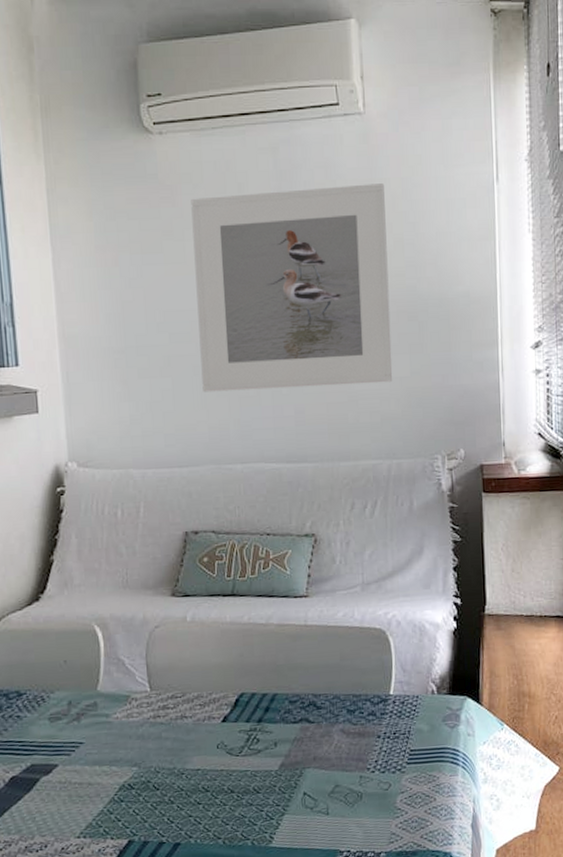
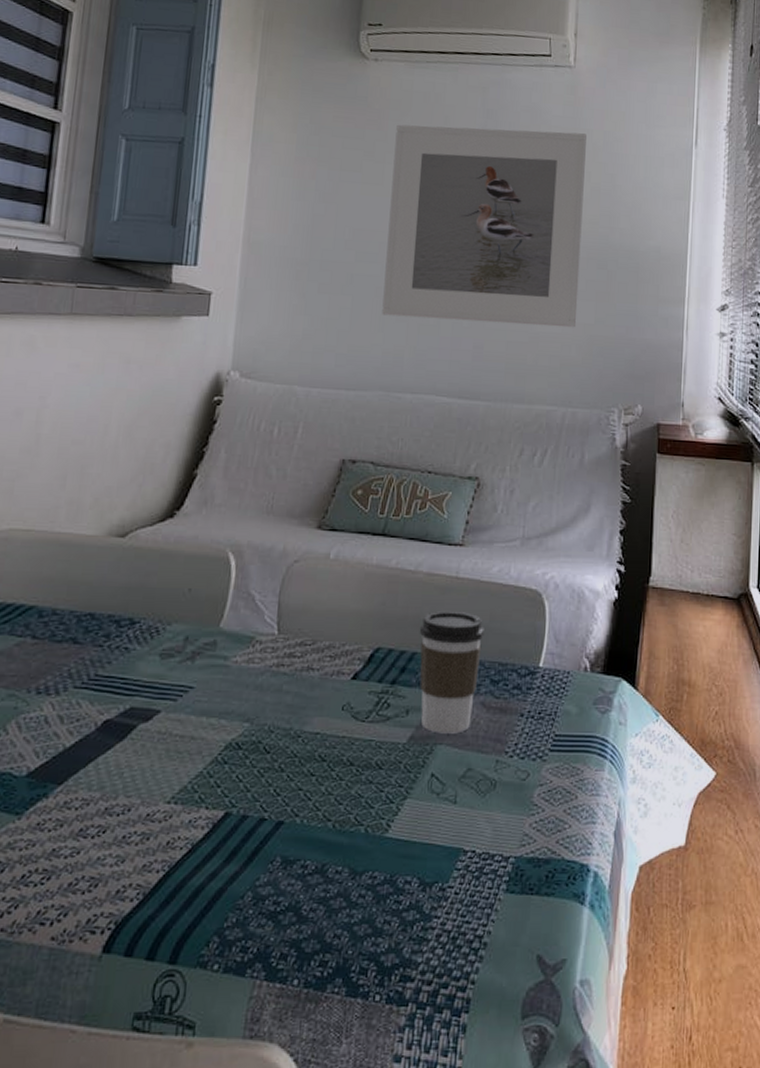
coffee cup: none [277,654,337,759] -> present [419,610,484,734]

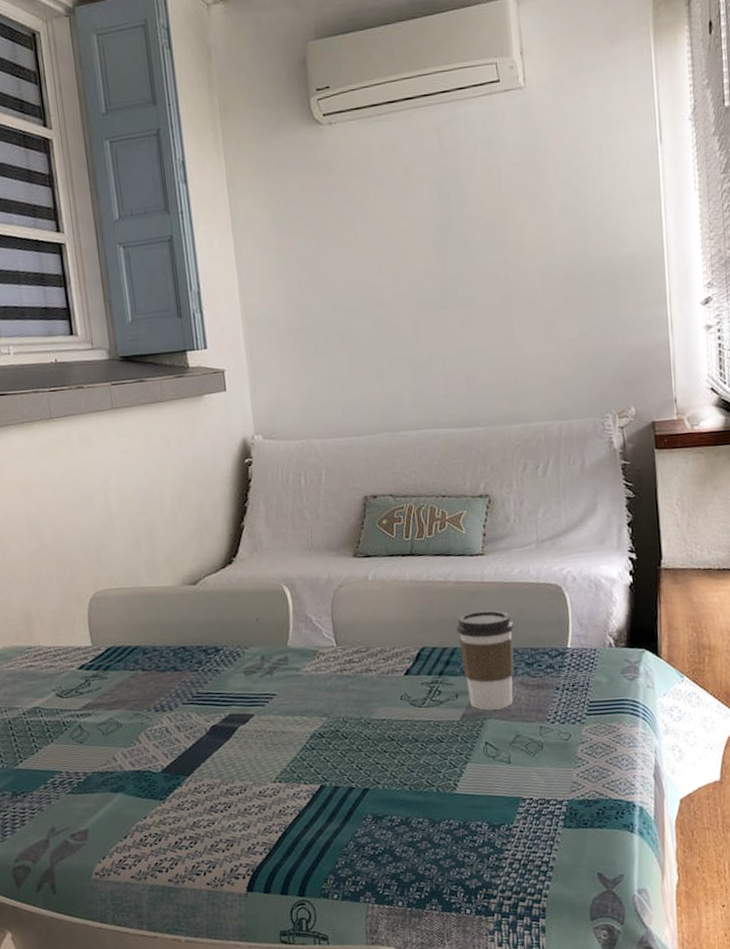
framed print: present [382,124,587,328] -> none [360,154,561,365]

